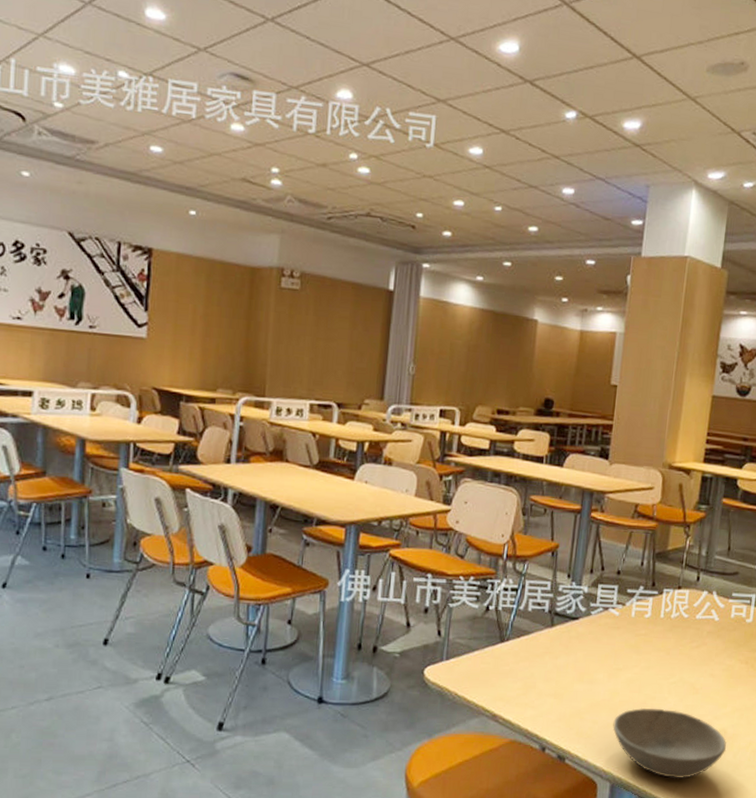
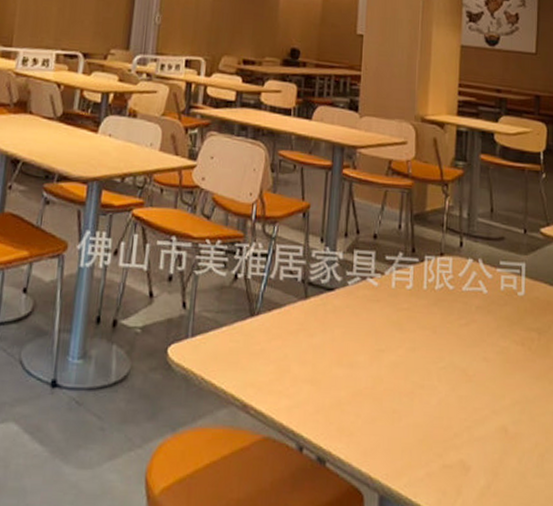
soup bowl: present [612,707,727,779] -> none [378,398,510,491]

